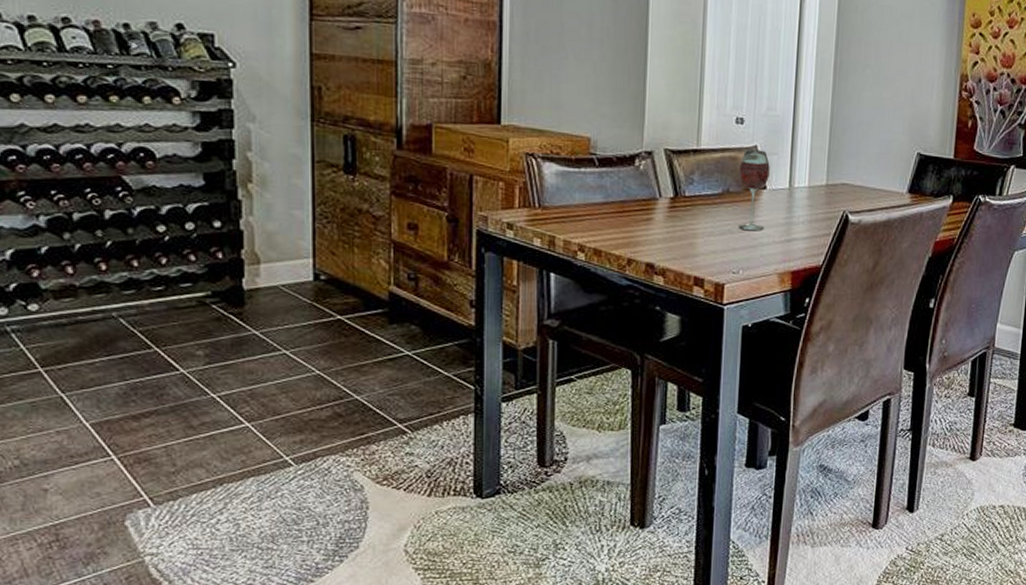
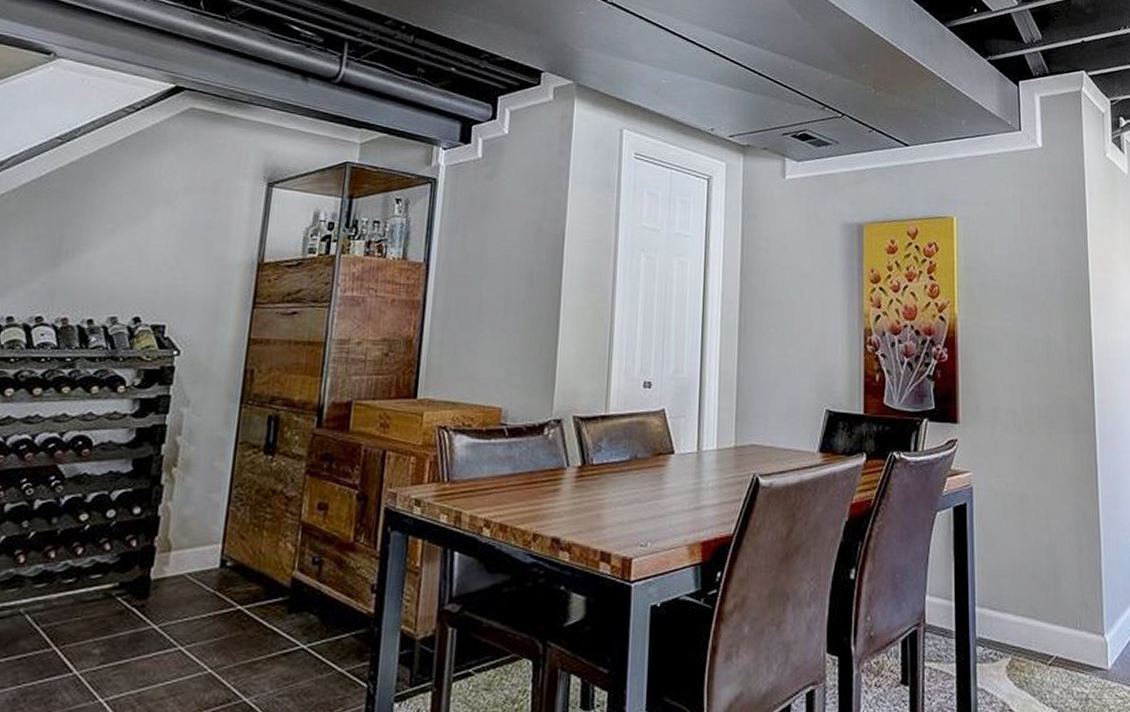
wineglass: present [738,149,770,231] -> none [646,413,678,499]

